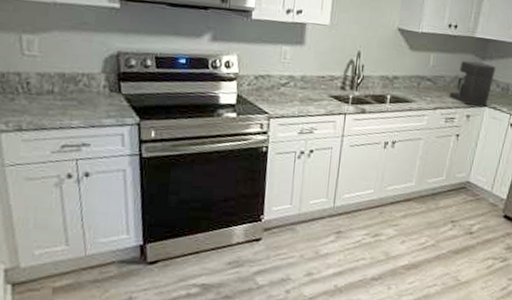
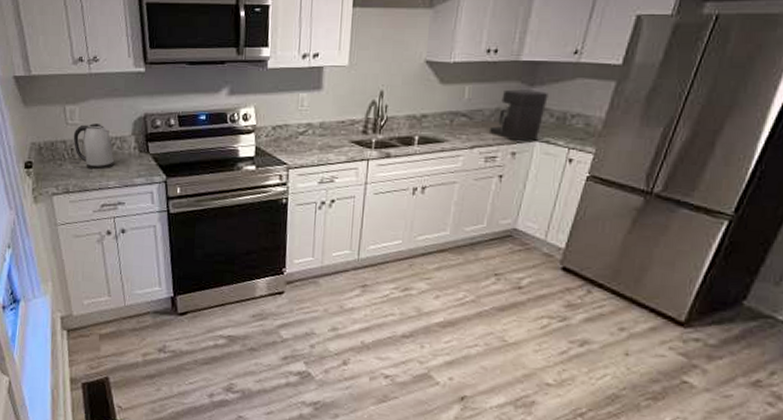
kettle: none [30,57,80,108] -> present [73,123,115,170]

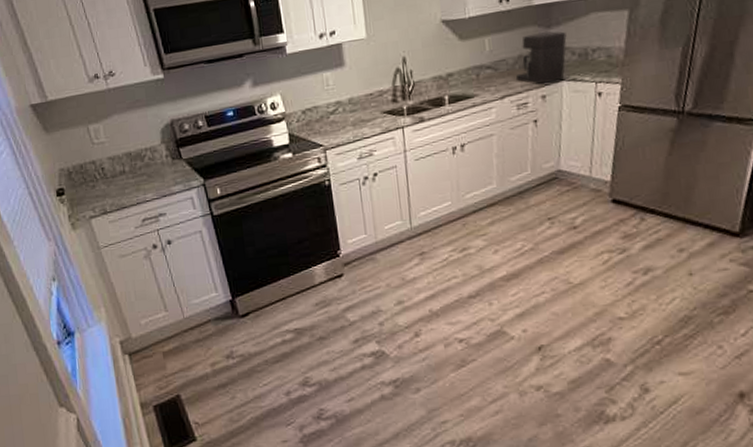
kettle: present [73,123,115,170] -> none [101,138,149,186]

